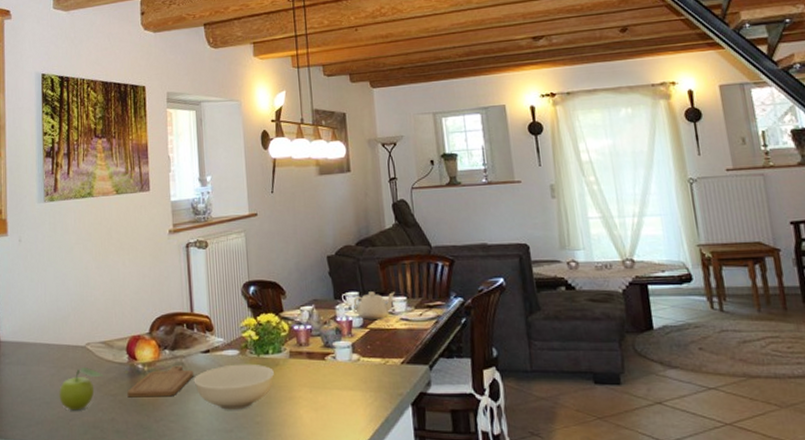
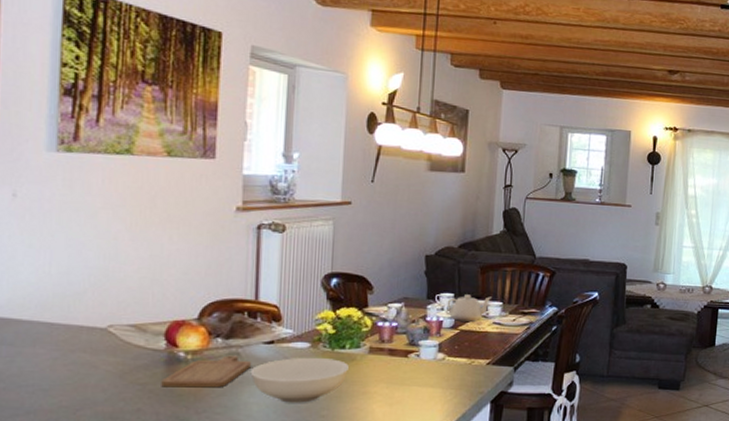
fruit: present [59,368,104,411] -> none [63,352,130,400]

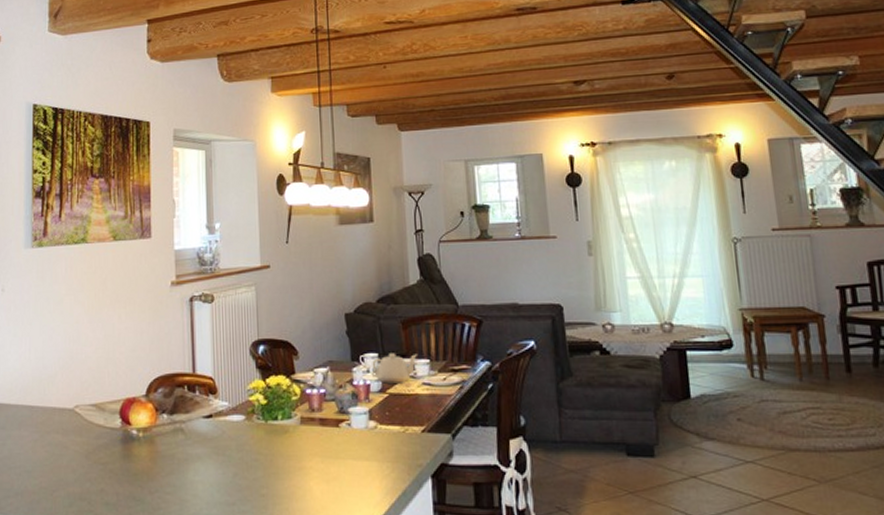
chopping board: present [161,355,252,388] -> none [119,431,195,466]
bowl: present [250,357,349,403] -> none [193,430,283,481]

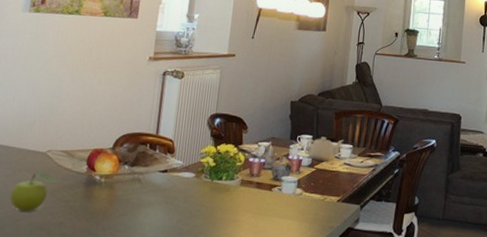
fruit: none [42,433,93,480] -> present [10,172,60,212]

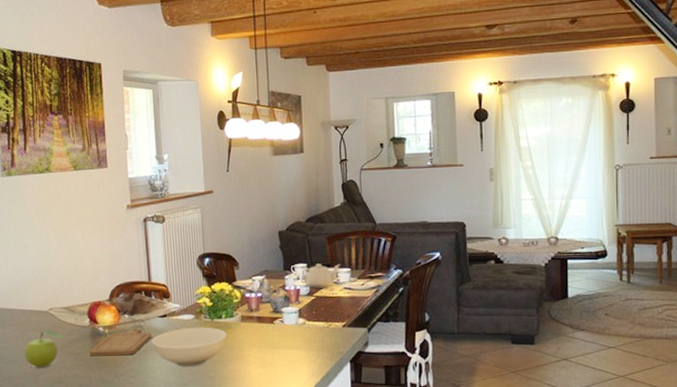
chopping board: none [80,180,149,208] -> present [89,328,152,356]
bowl: none [147,185,224,227] -> present [151,327,226,367]

